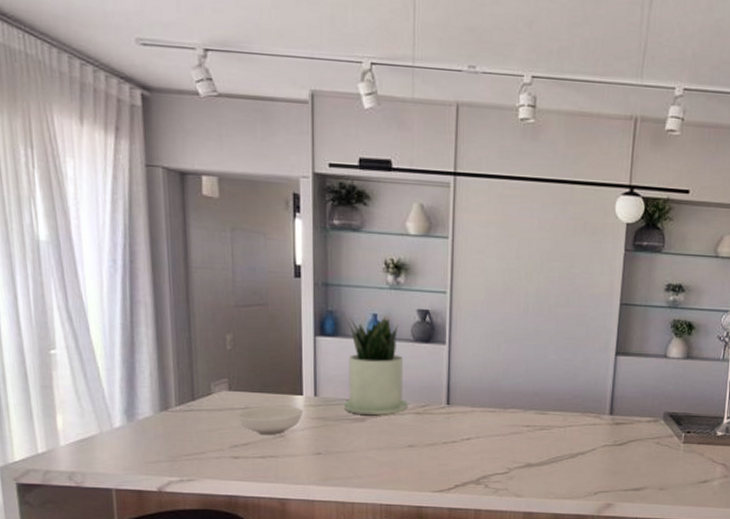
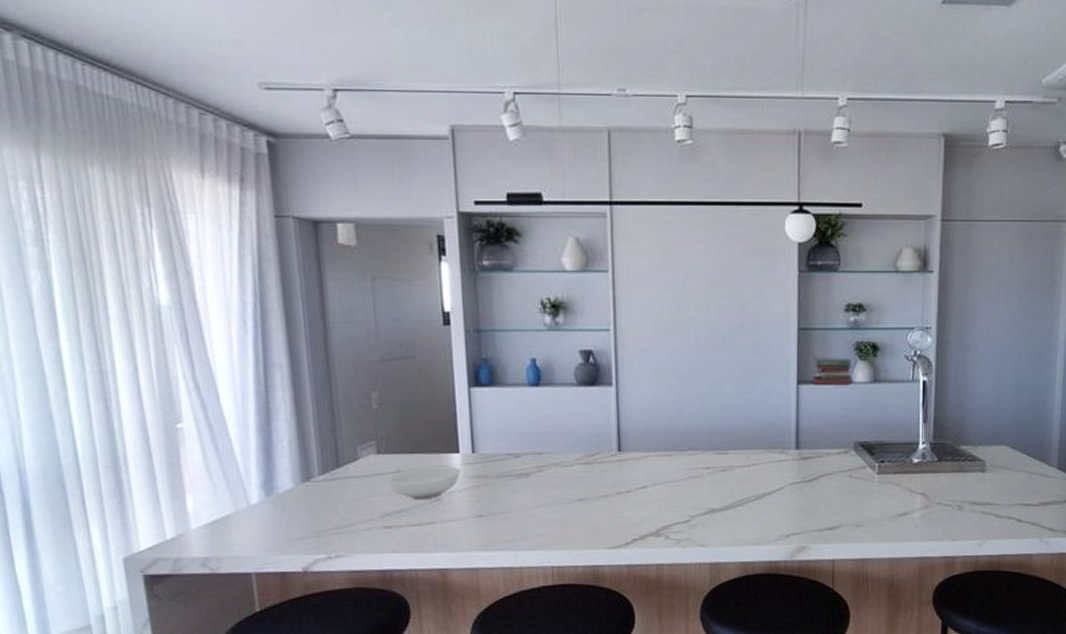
planter: present [342,317,409,415] -> none [503,361,576,469]
books: none [628,332,668,359] -> present [811,357,852,386]

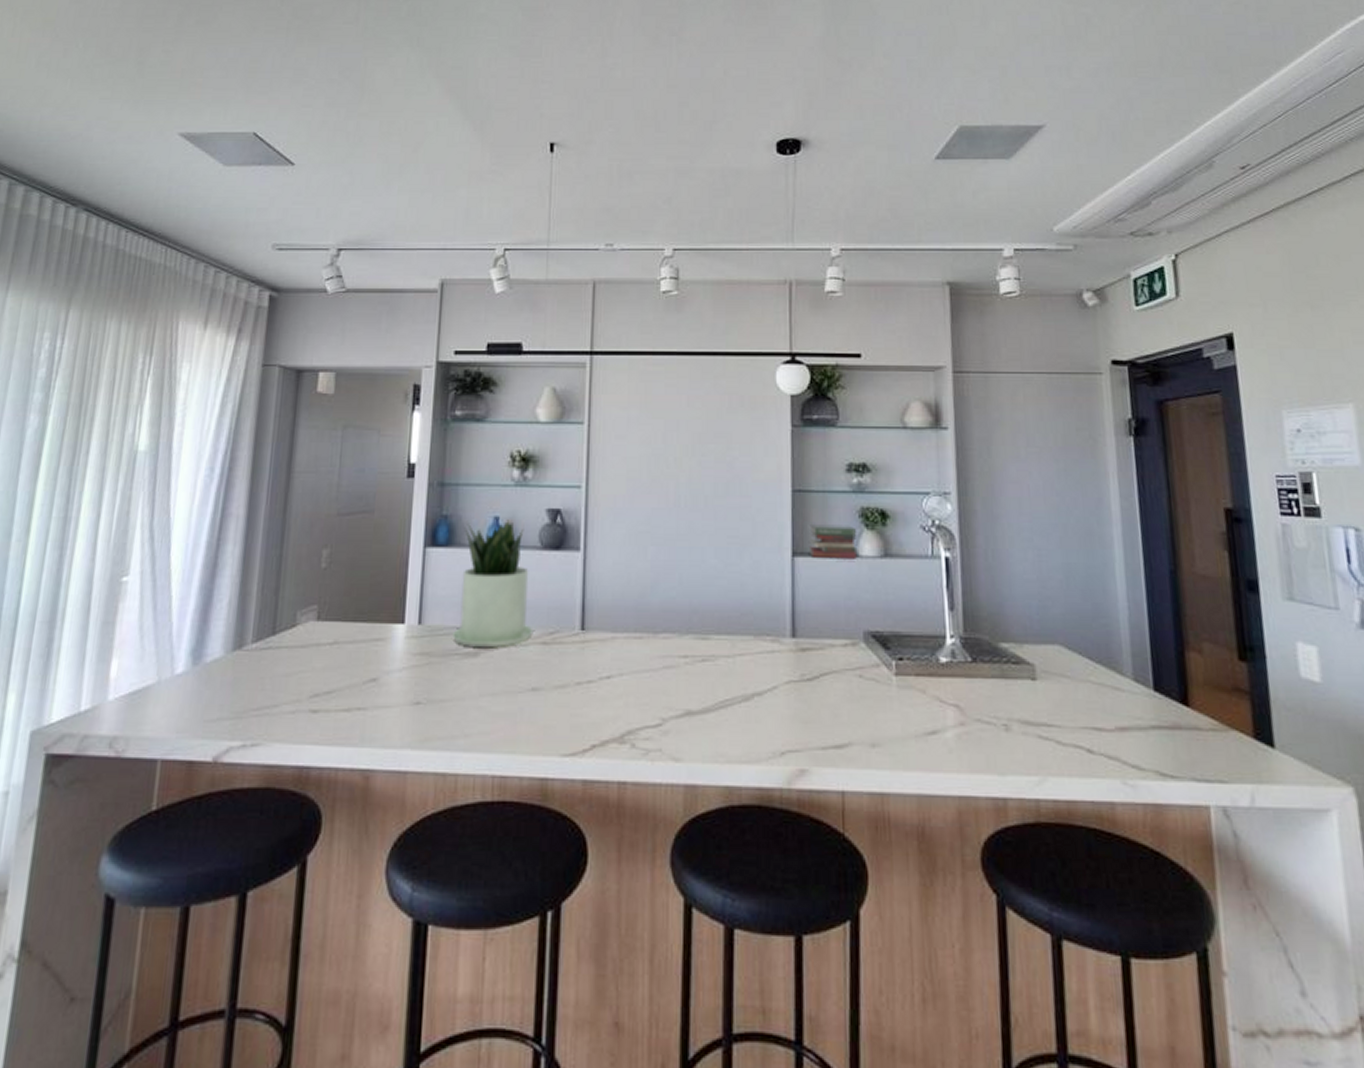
bowl: present [387,466,461,500] -> none [323,639,404,680]
planter: none [503,361,576,469] -> present [451,519,534,647]

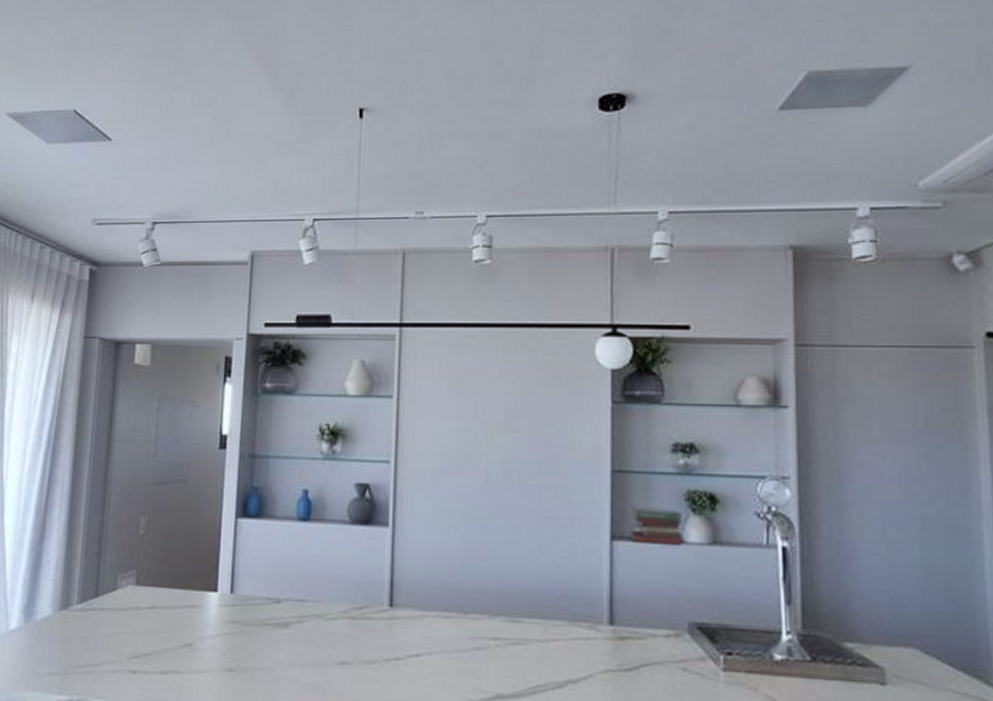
planter: present [451,519,534,647] -> none [262,493,342,619]

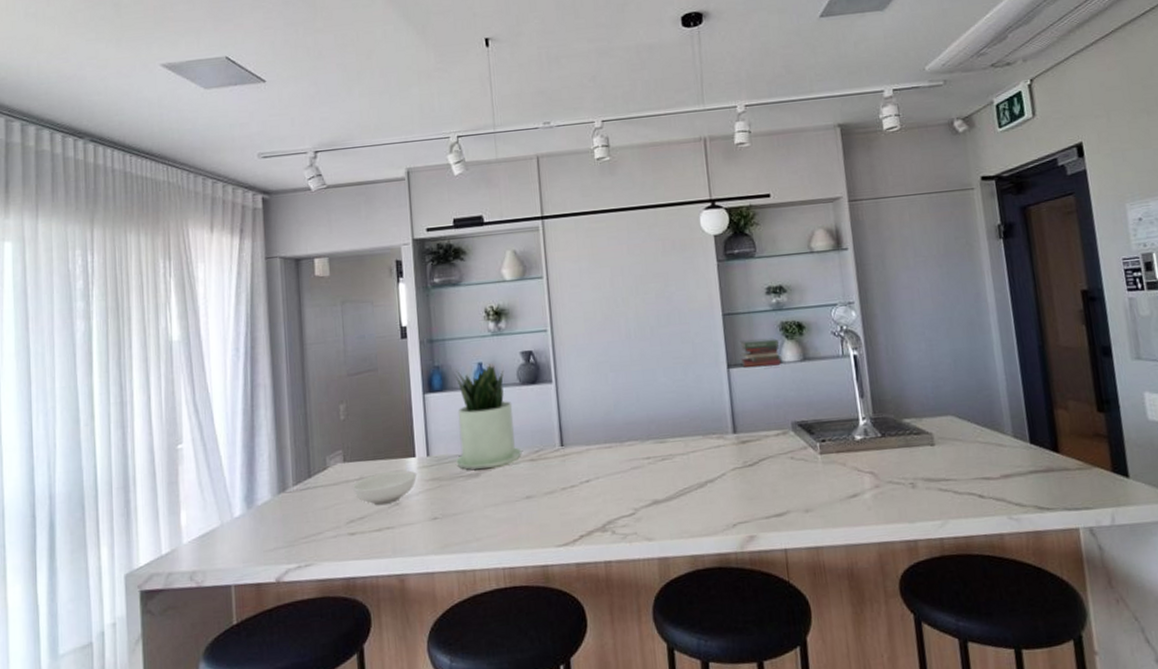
bowl: none [141,604,217,644] -> present [352,470,418,506]
planter: none [262,493,342,619] -> present [454,364,522,470]

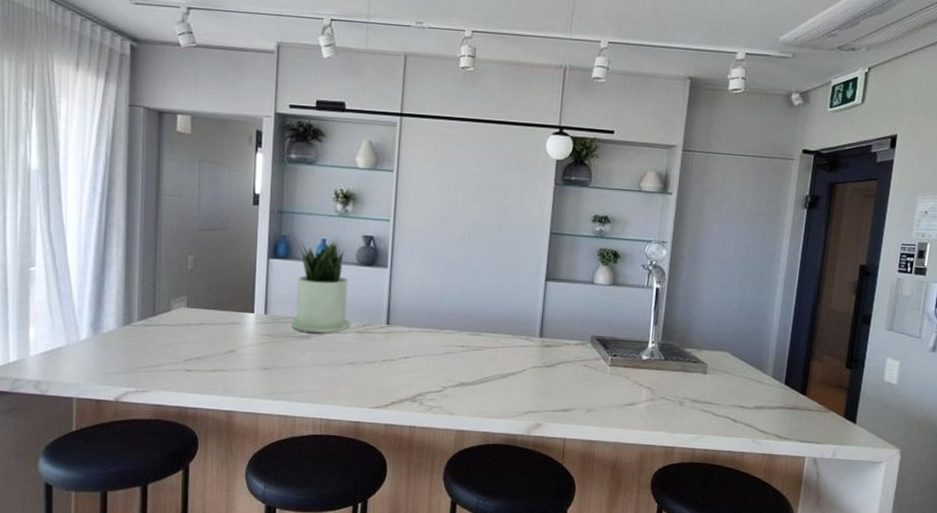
bowl: present [352,470,418,506] -> none [193,322,254,350]
books: present [740,337,781,369] -> none [558,259,595,286]

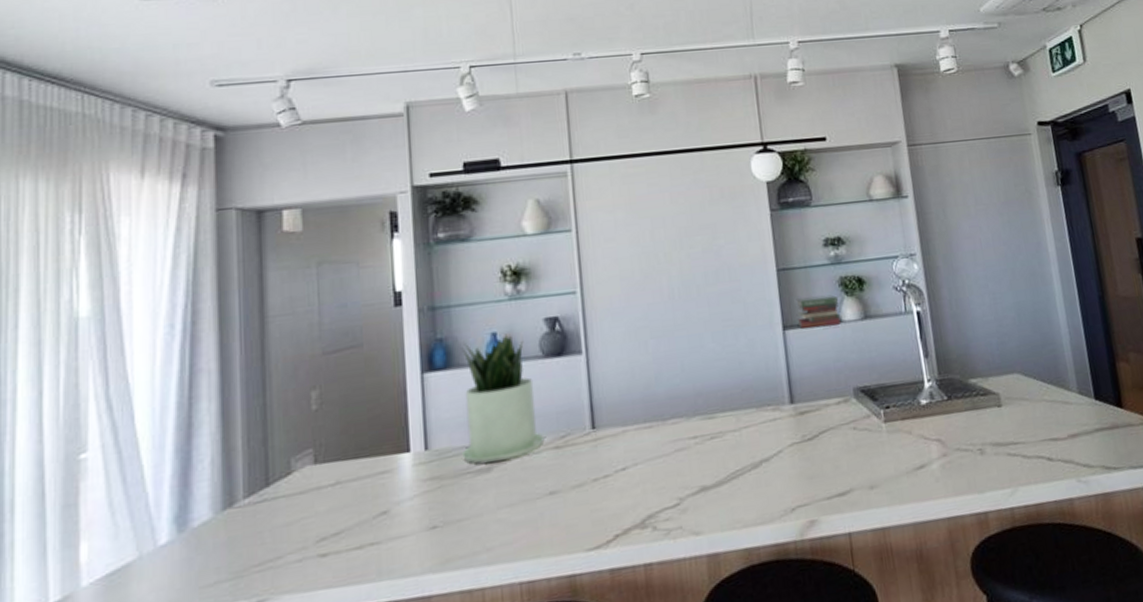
books: none [558,259,595,286] -> present [797,294,841,330]

